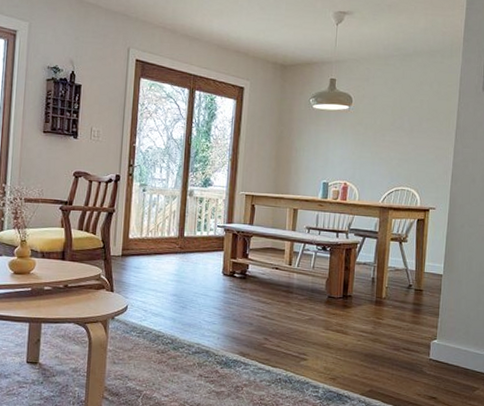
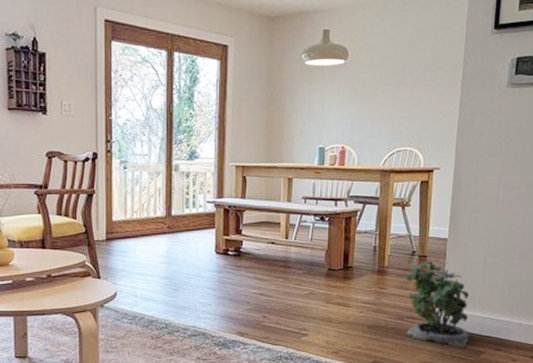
potted plant: none [402,295,465,383] -> present [406,261,470,348]

